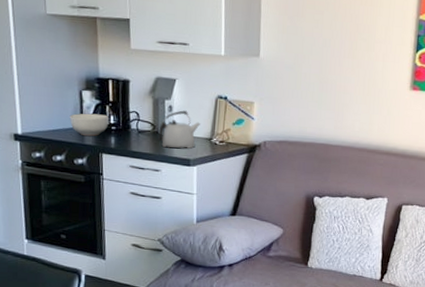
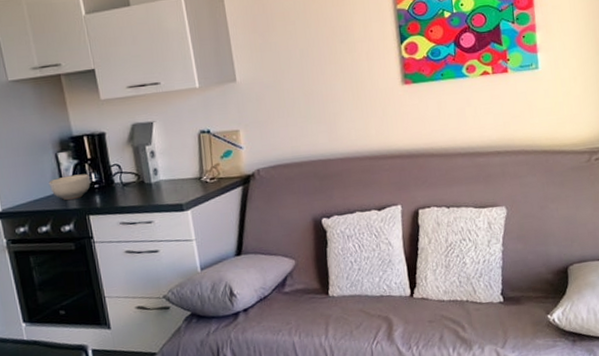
kettle: present [158,110,200,149] -> none [144,153,187,197]

